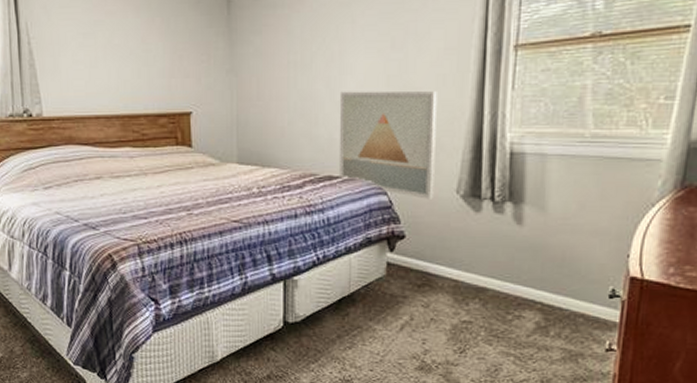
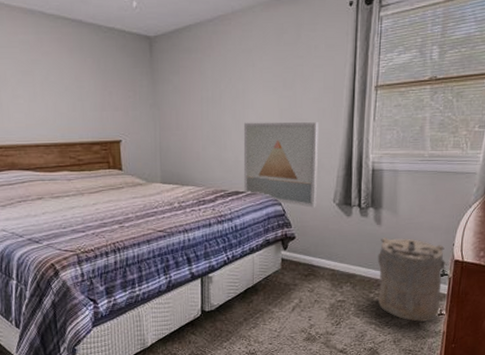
laundry hamper: none [517,242,622,358] -> present [377,237,449,322]

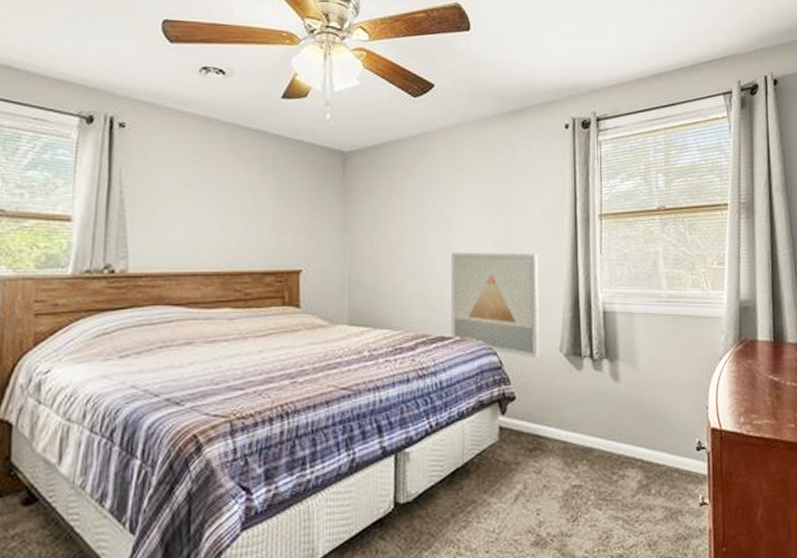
laundry hamper: present [377,237,449,322] -> none [618,398,705,515]

